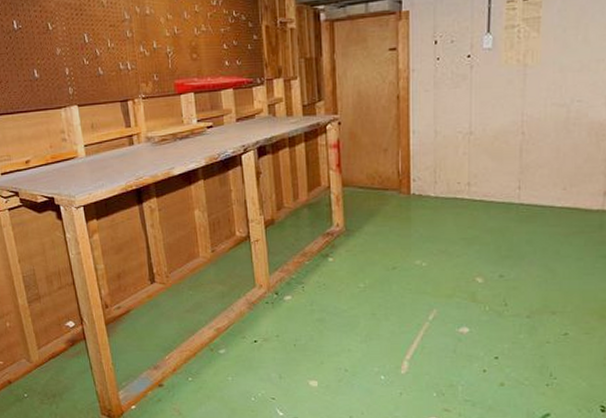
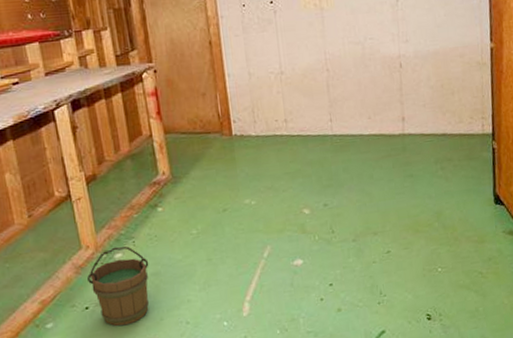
wooden bucket: none [258,289,315,363] -> present [87,246,150,327]

